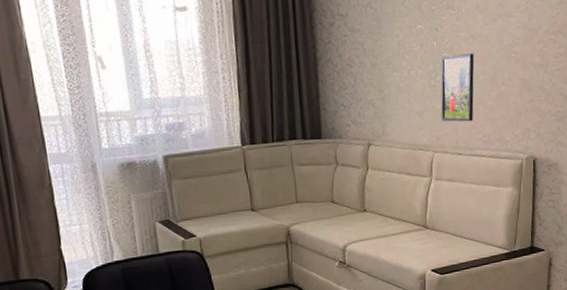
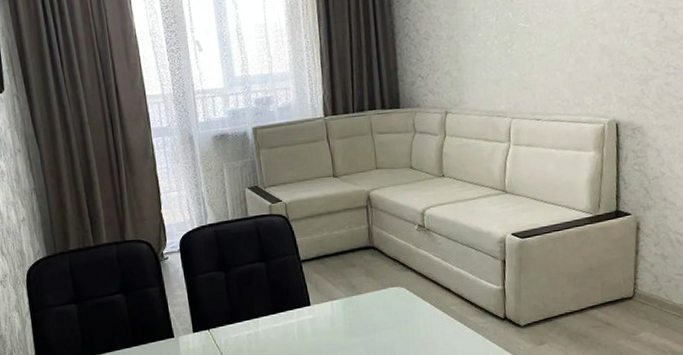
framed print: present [441,53,475,122] -> none [517,22,552,89]

